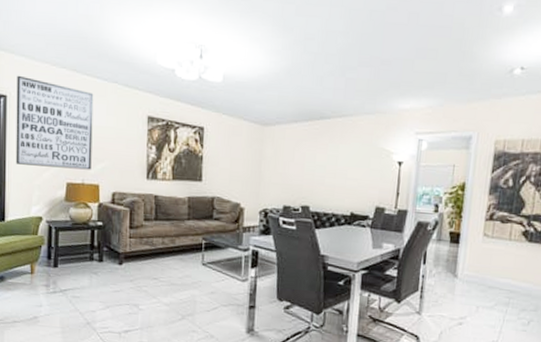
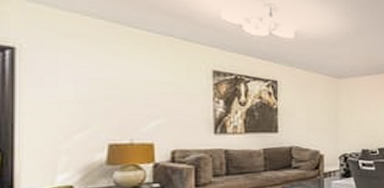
wall art: present [15,75,94,170] -> none [30,24,144,129]

